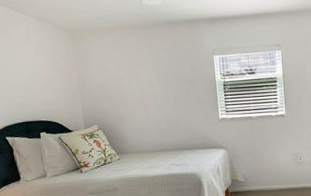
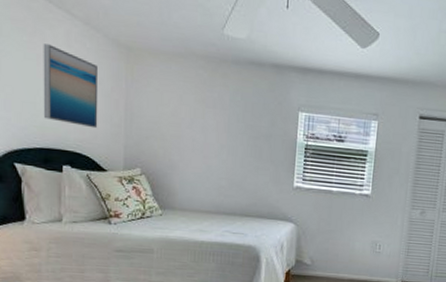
wall art: none [11,41,61,100] -> present [43,44,99,129]

